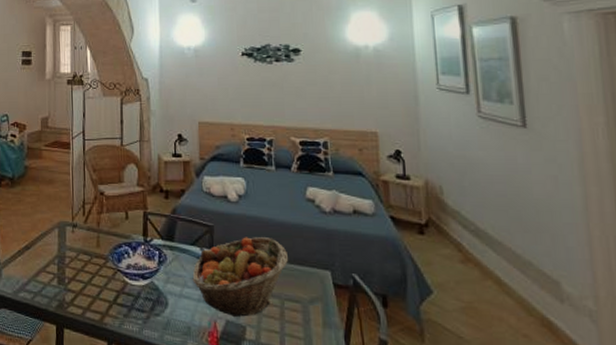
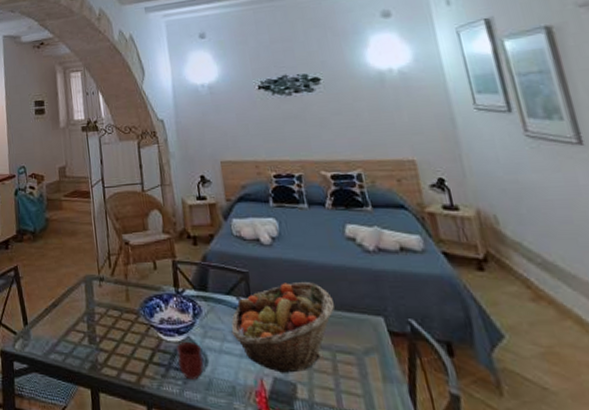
mug: none [140,285,163,320] -> present [177,341,204,380]

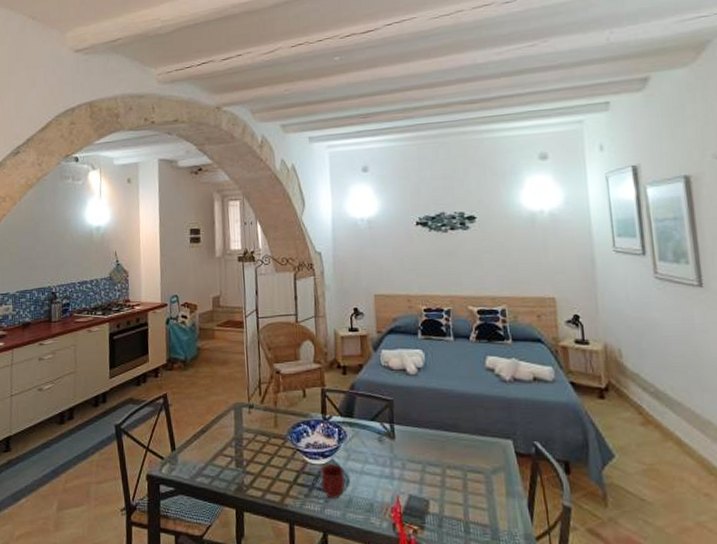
fruit basket: present [231,282,335,374] -> none [373,409,470,492]

